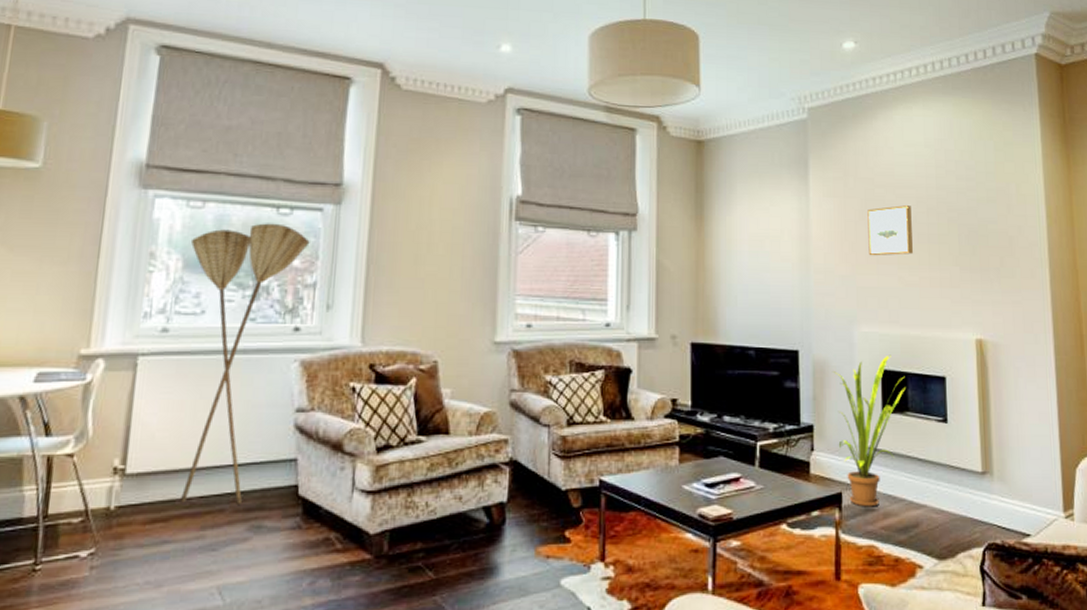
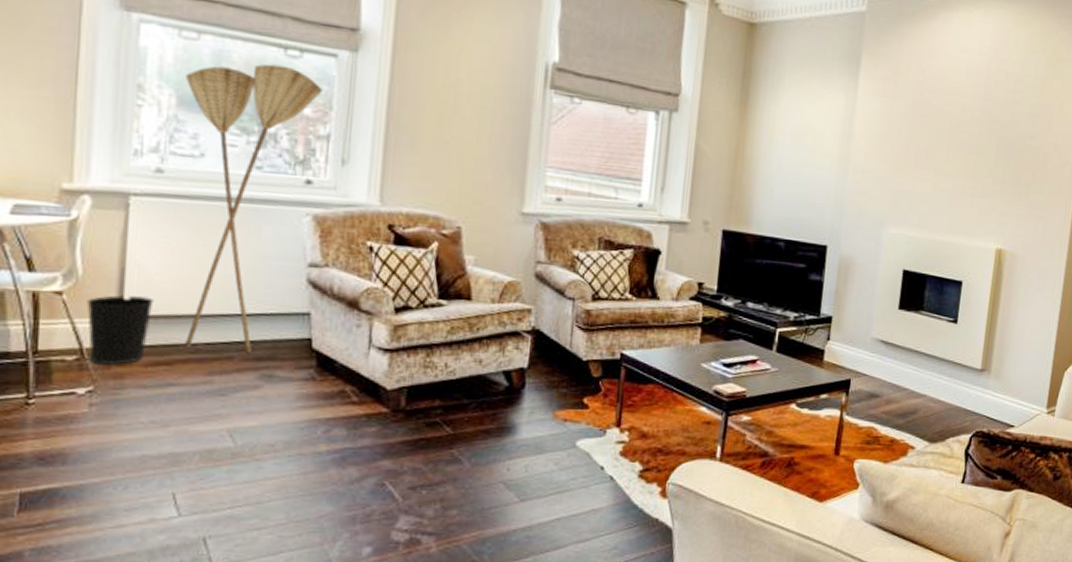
wastebasket: none [93,452,155,527] -> present [86,295,154,366]
house plant: present [833,354,906,507] -> none [853,256,925,394]
wall art: present [867,205,913,256] -> none [908,112,956,162]

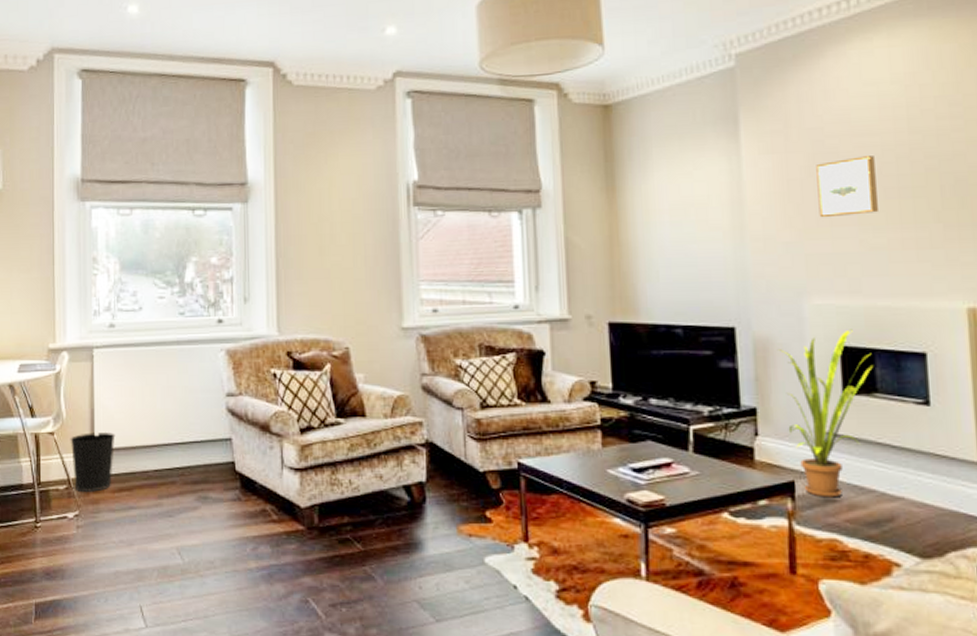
floor lamp: present [183,64,323,353] -> none [125,224,224,477]
house plant: none [853,256,925,394] -> present [778,329,873,498]
wall art: none [908,112,956,162] -> present [816,156,878,218]

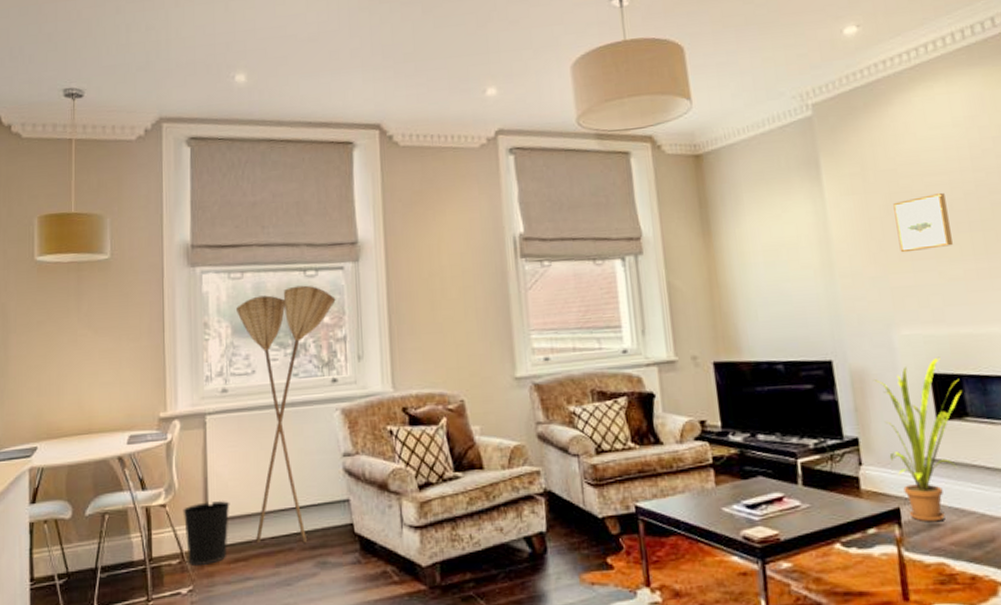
floor lamp: none [125,224,224,477] -> present [236,285,336,544]

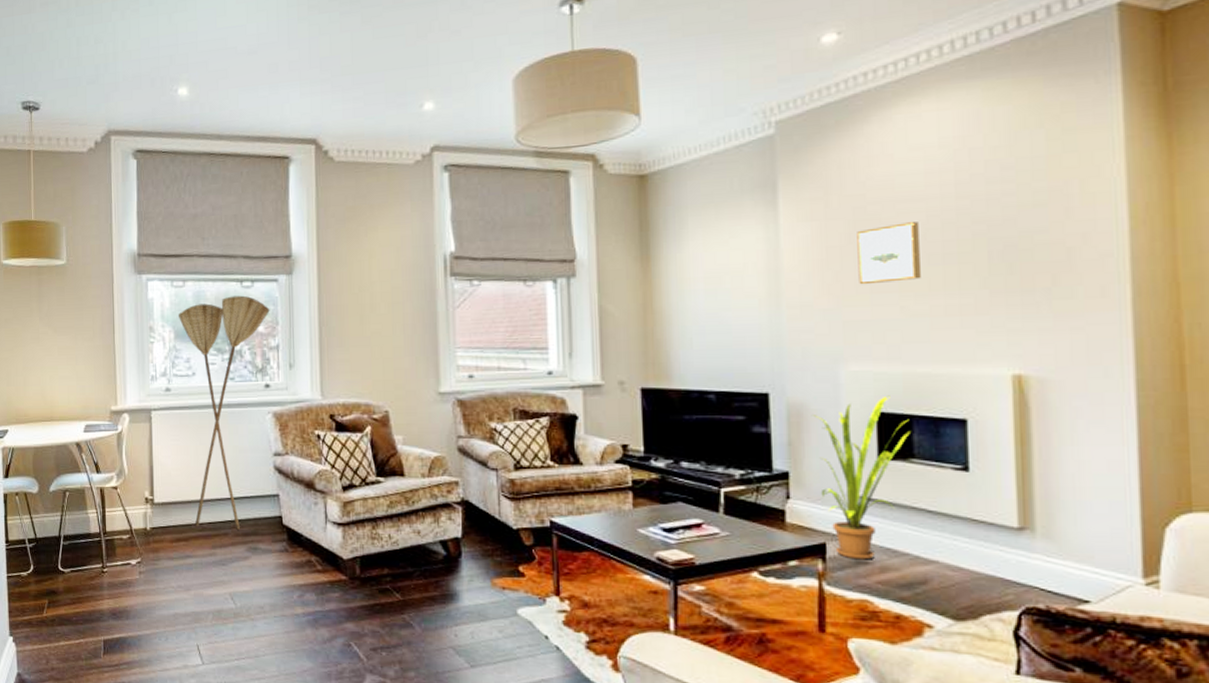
wastebasket: present [183,500,230,567] -> none [132,486,173,543]

